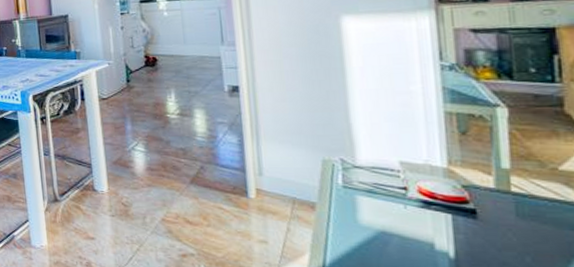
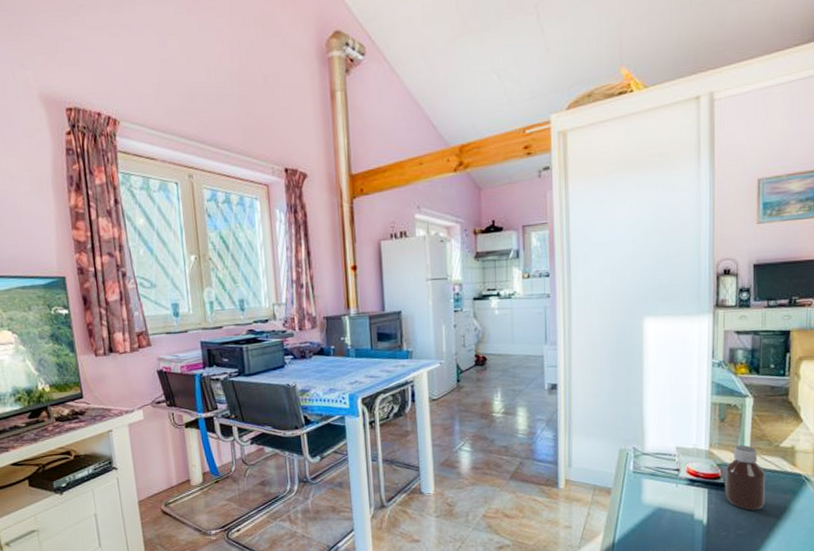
bottle: none [476,164,543,248] -> present [725,444,765,510]

